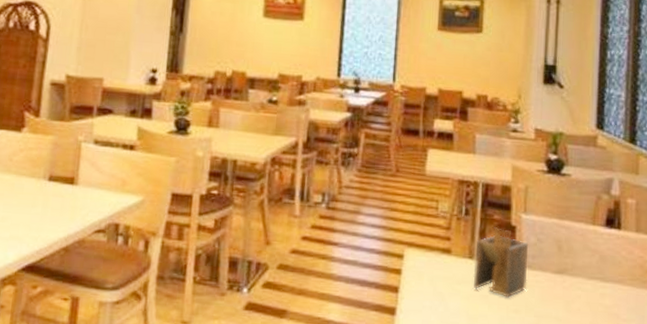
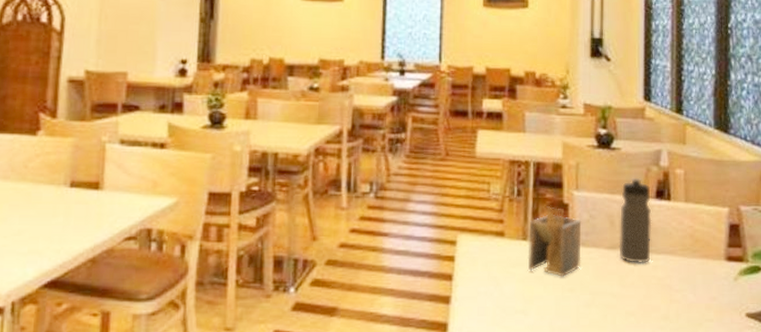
water bottle: none [565,204,601,290] -> present [619,177,652,263]

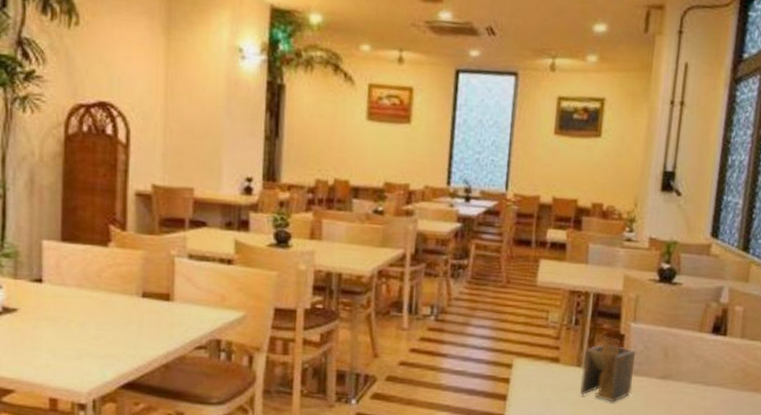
water bottle: present [619,177,652,263] -> none [669,312,708,394]

